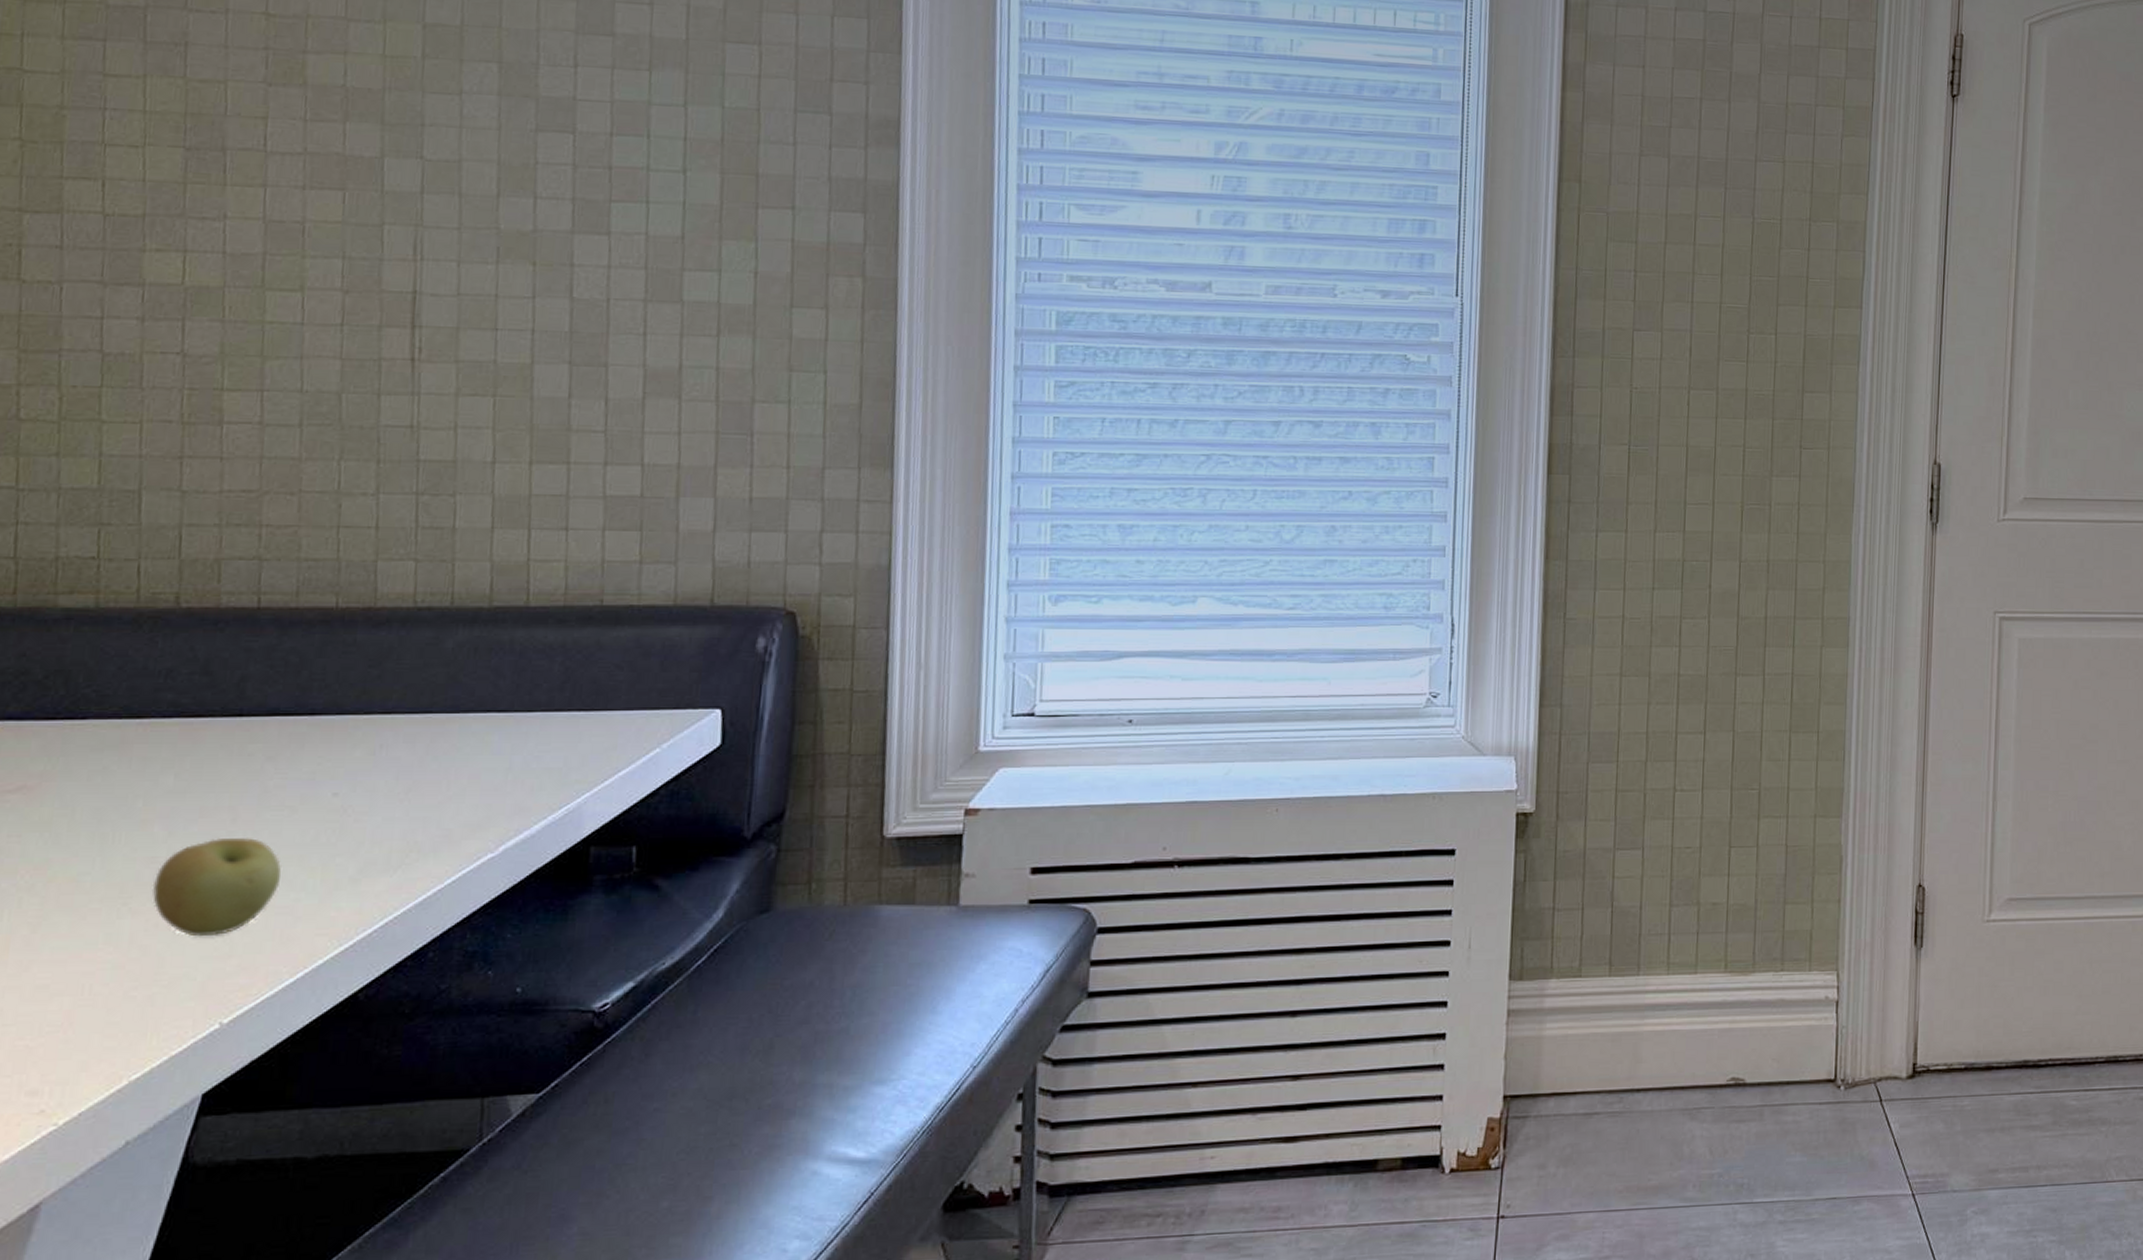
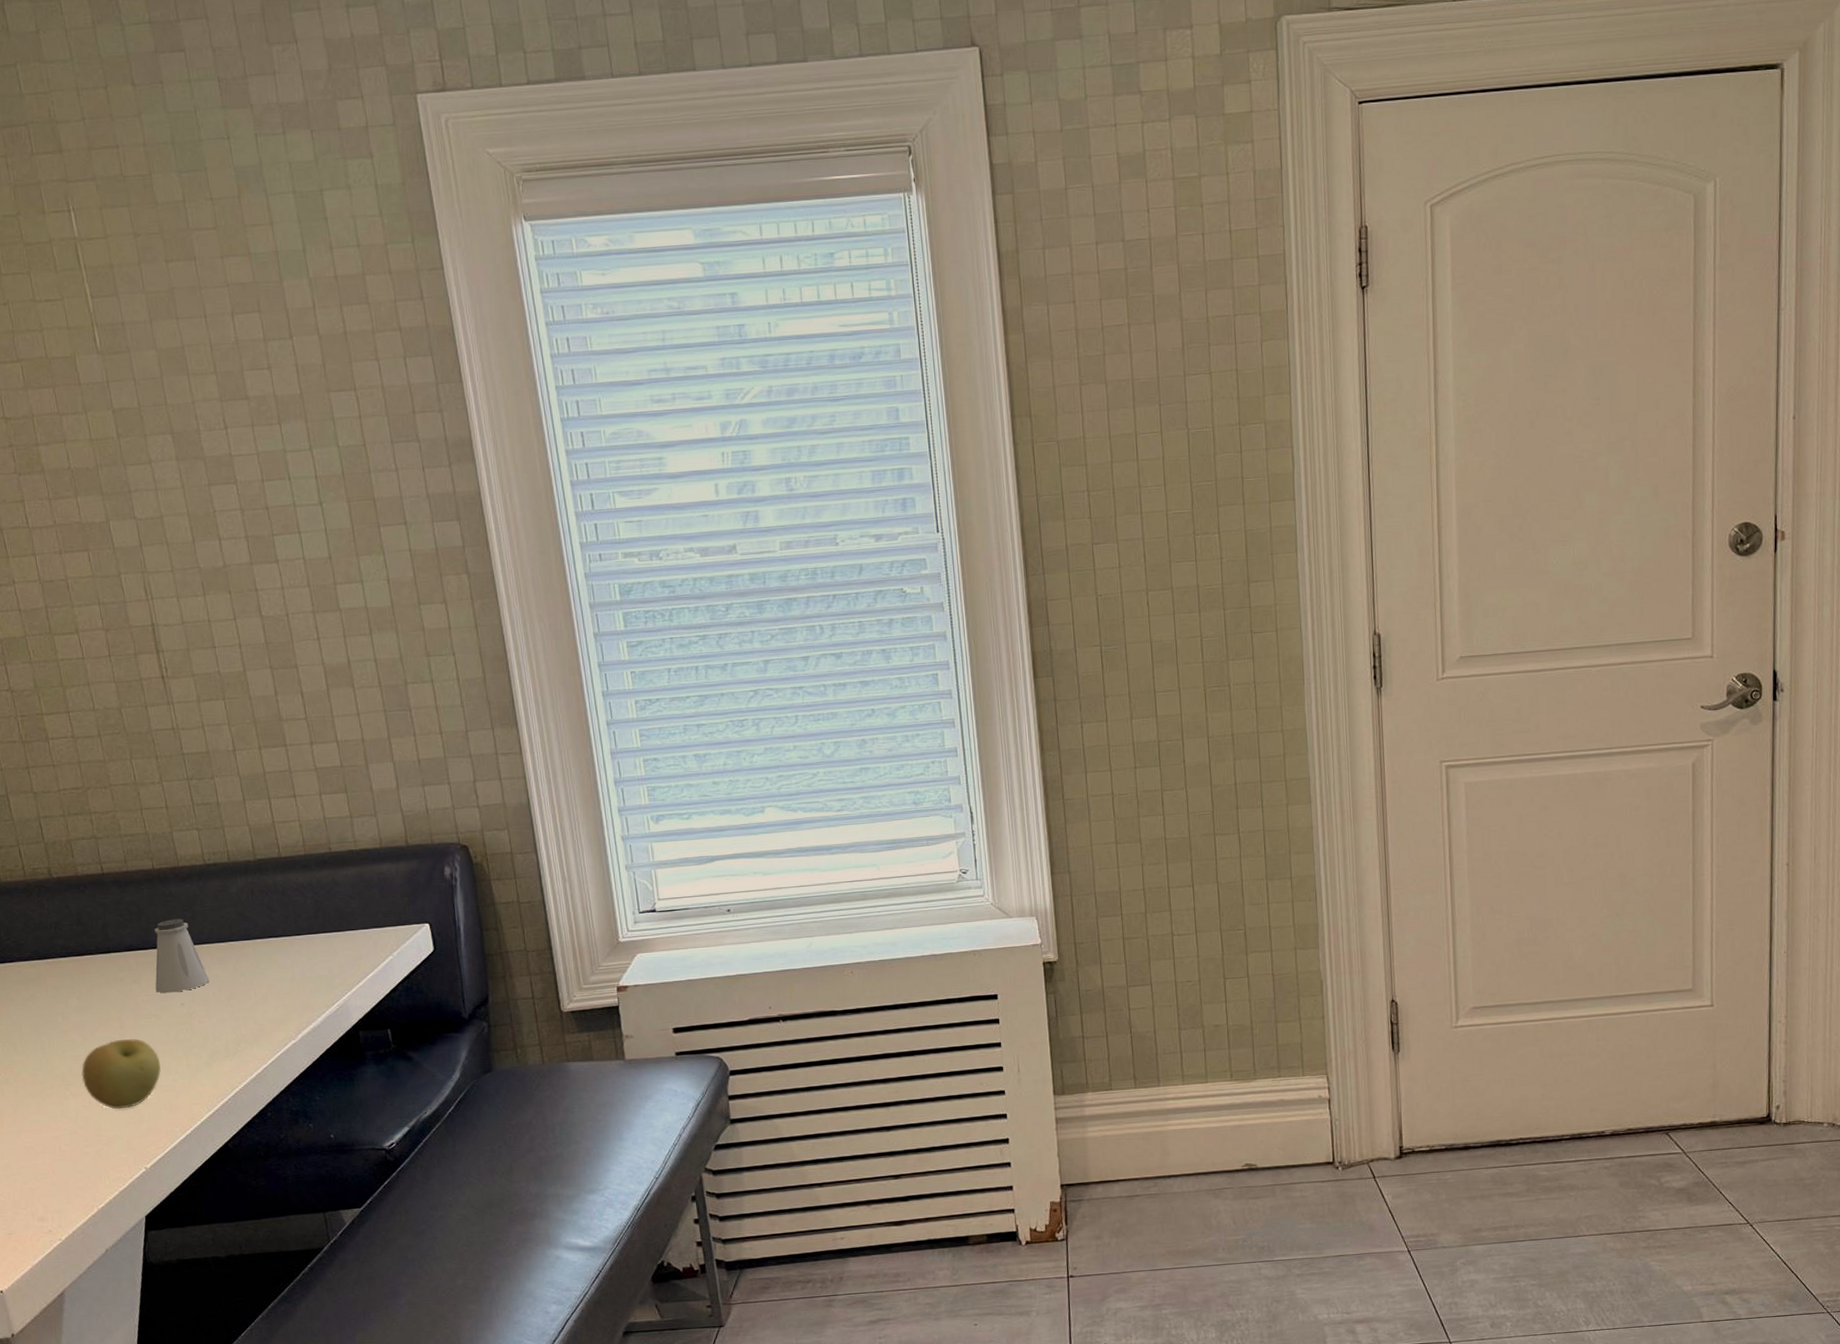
saltshaker: none [298,677,385,778] -> present [154,918,210,994]

